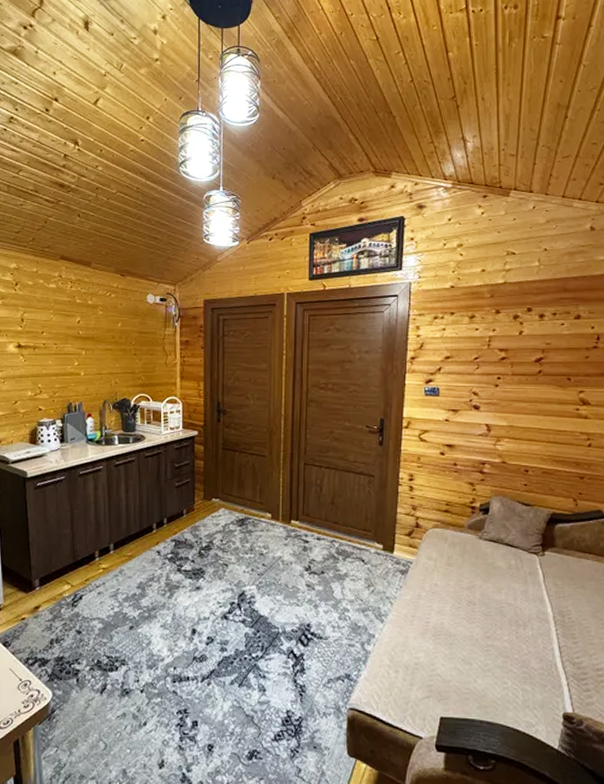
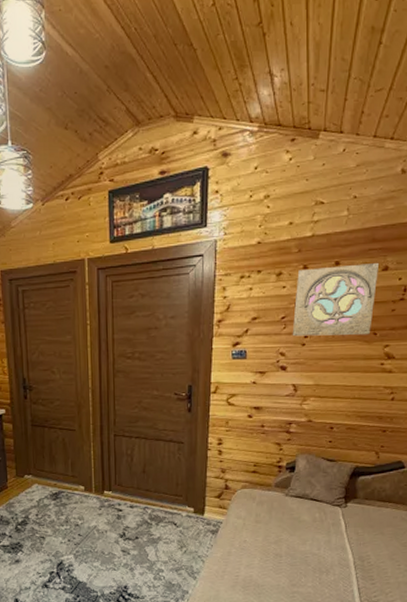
wall ornament: none [485,311,571,380] -> present [292,263,378,337]

